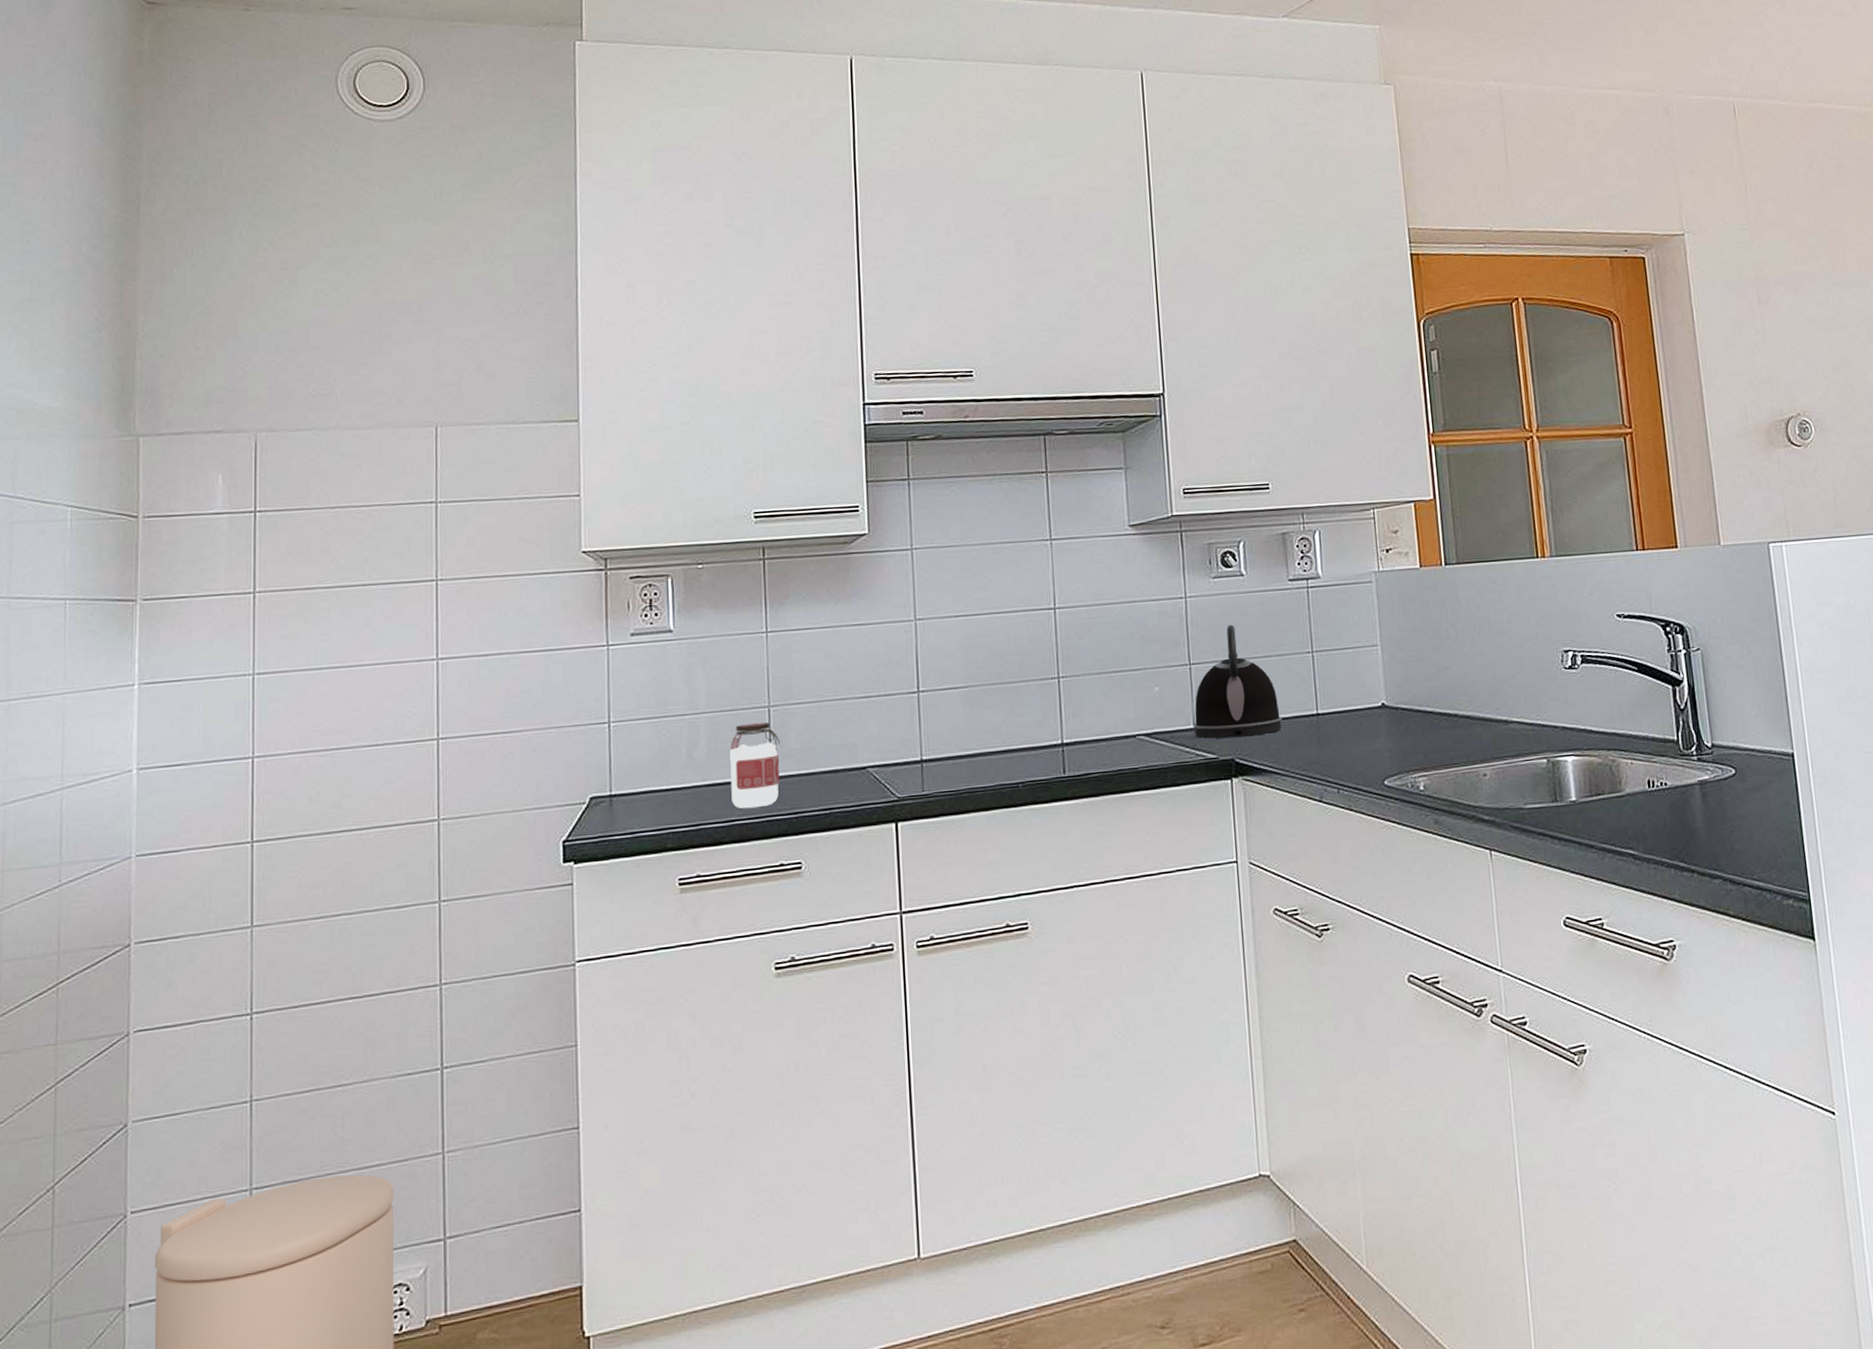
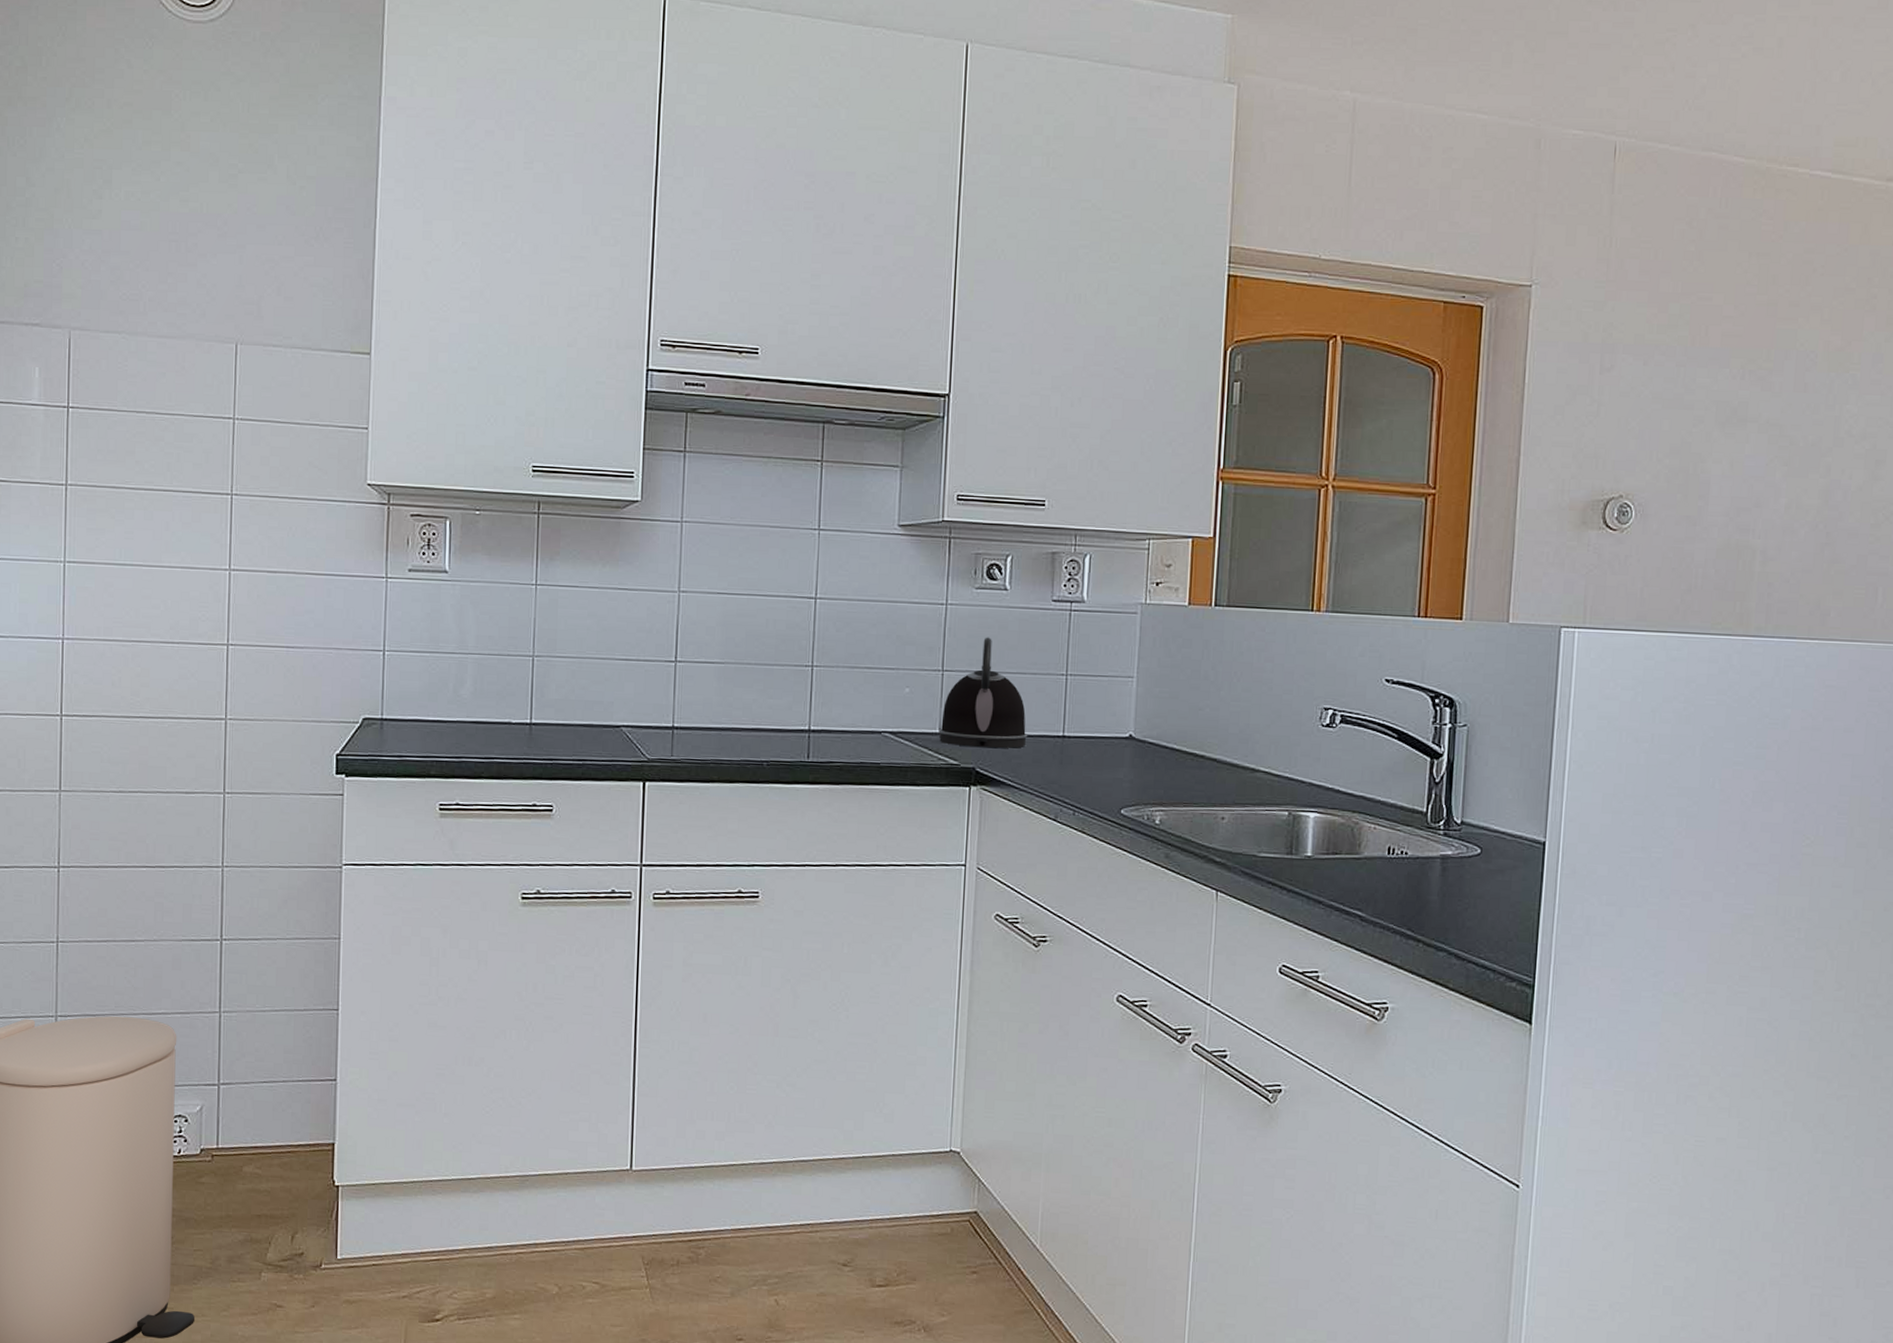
jar: present [730,722,781,808] -> none [492,669,542,749]

